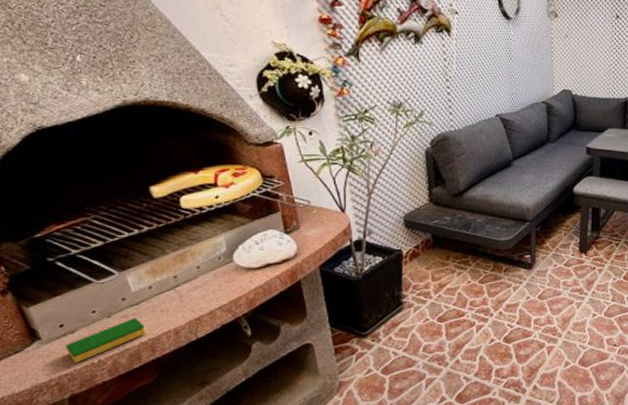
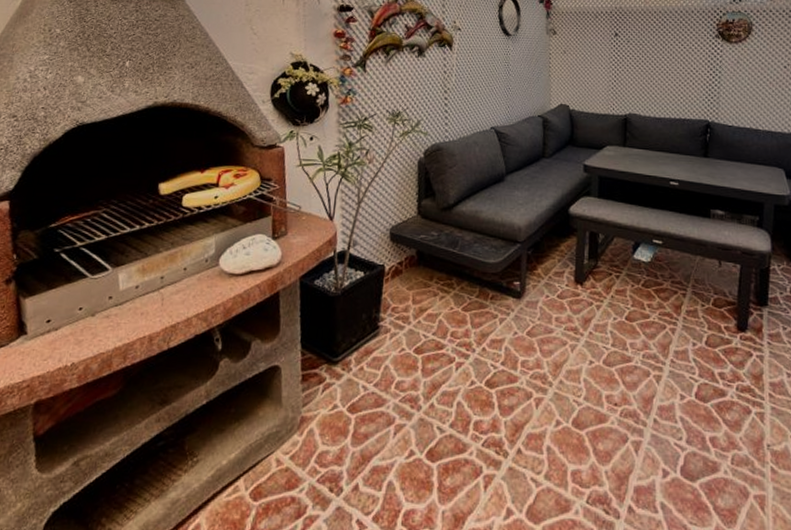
dish sponge: present [65,318,147,363] -> none [46,319,124,364]

